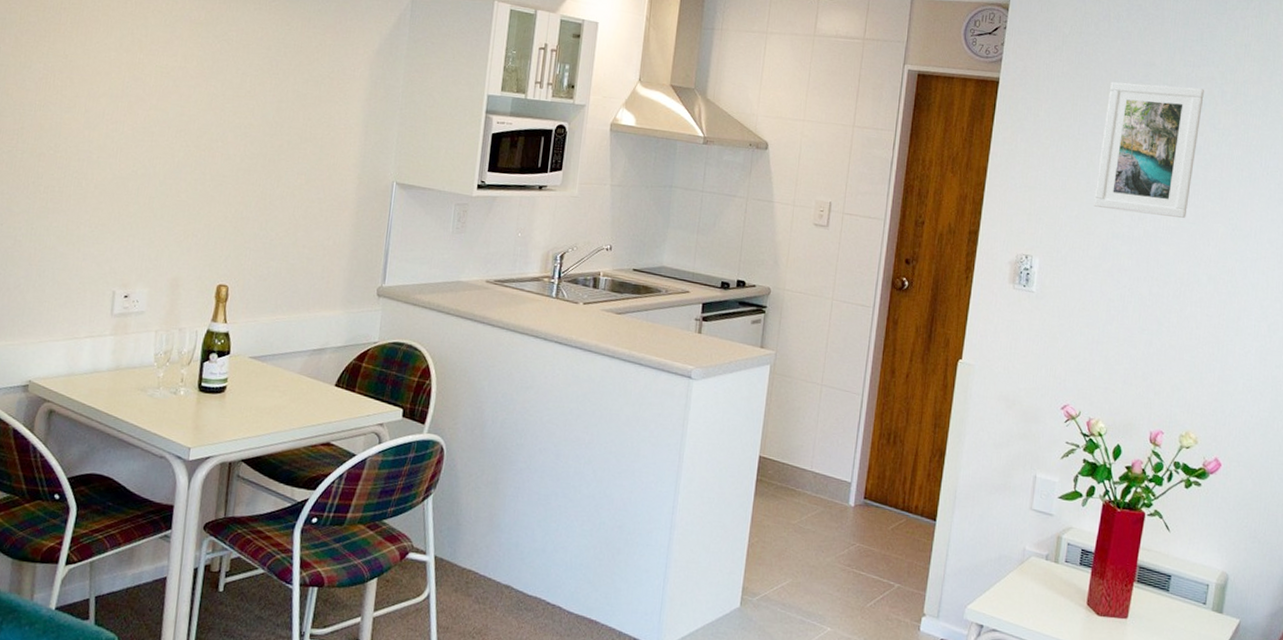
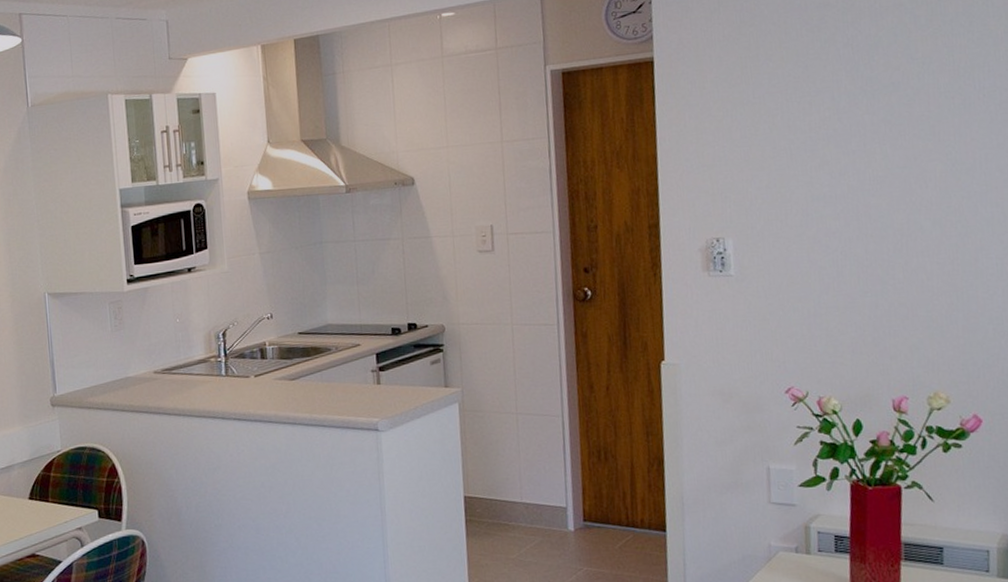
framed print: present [1094,82,1204,218] -> none [781,18,895,172]

